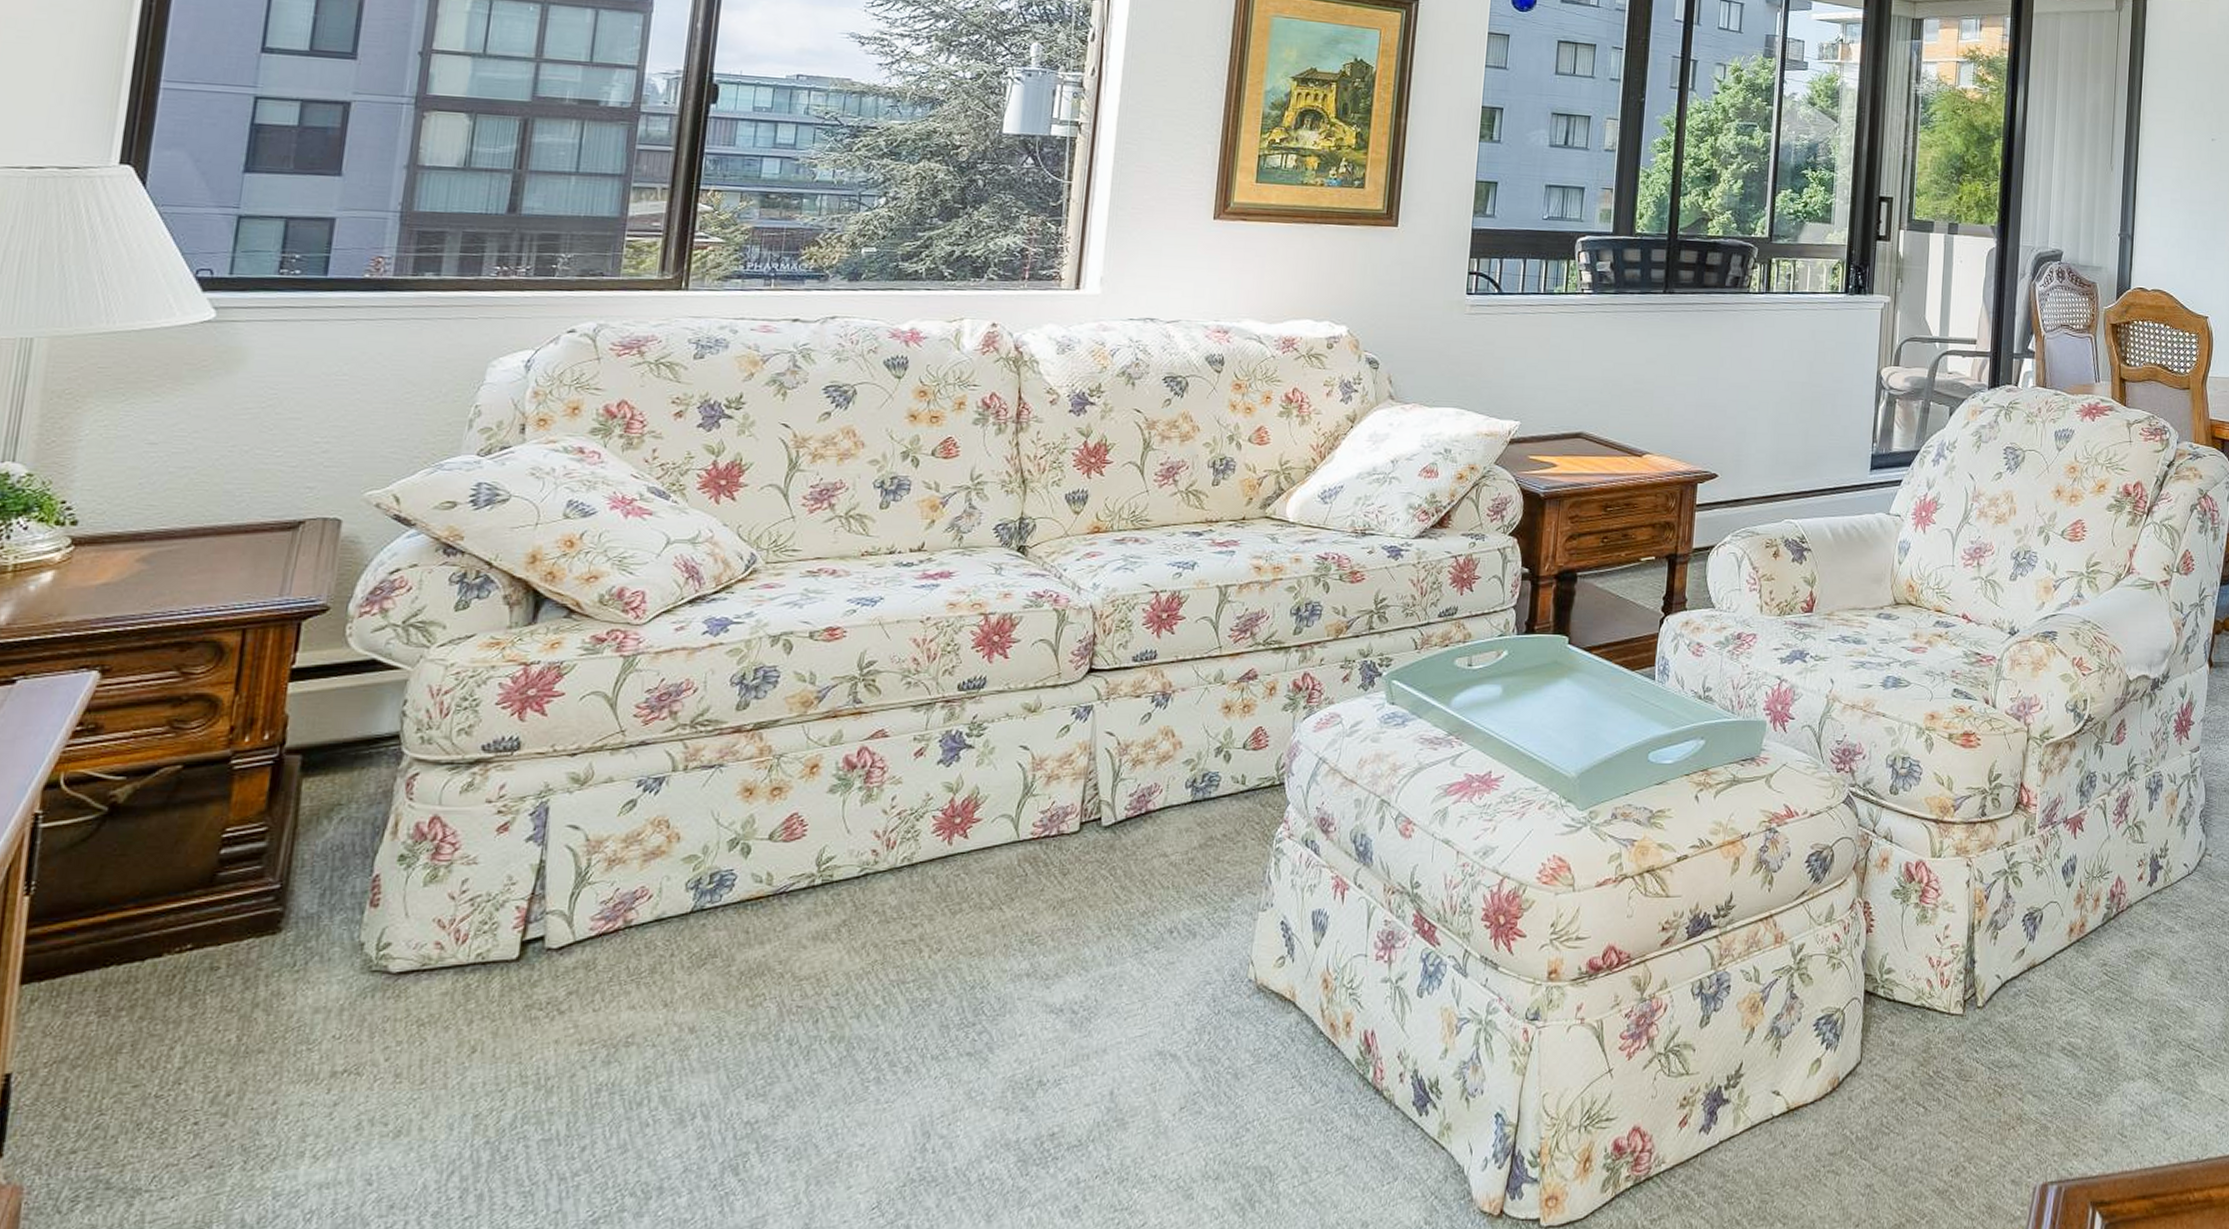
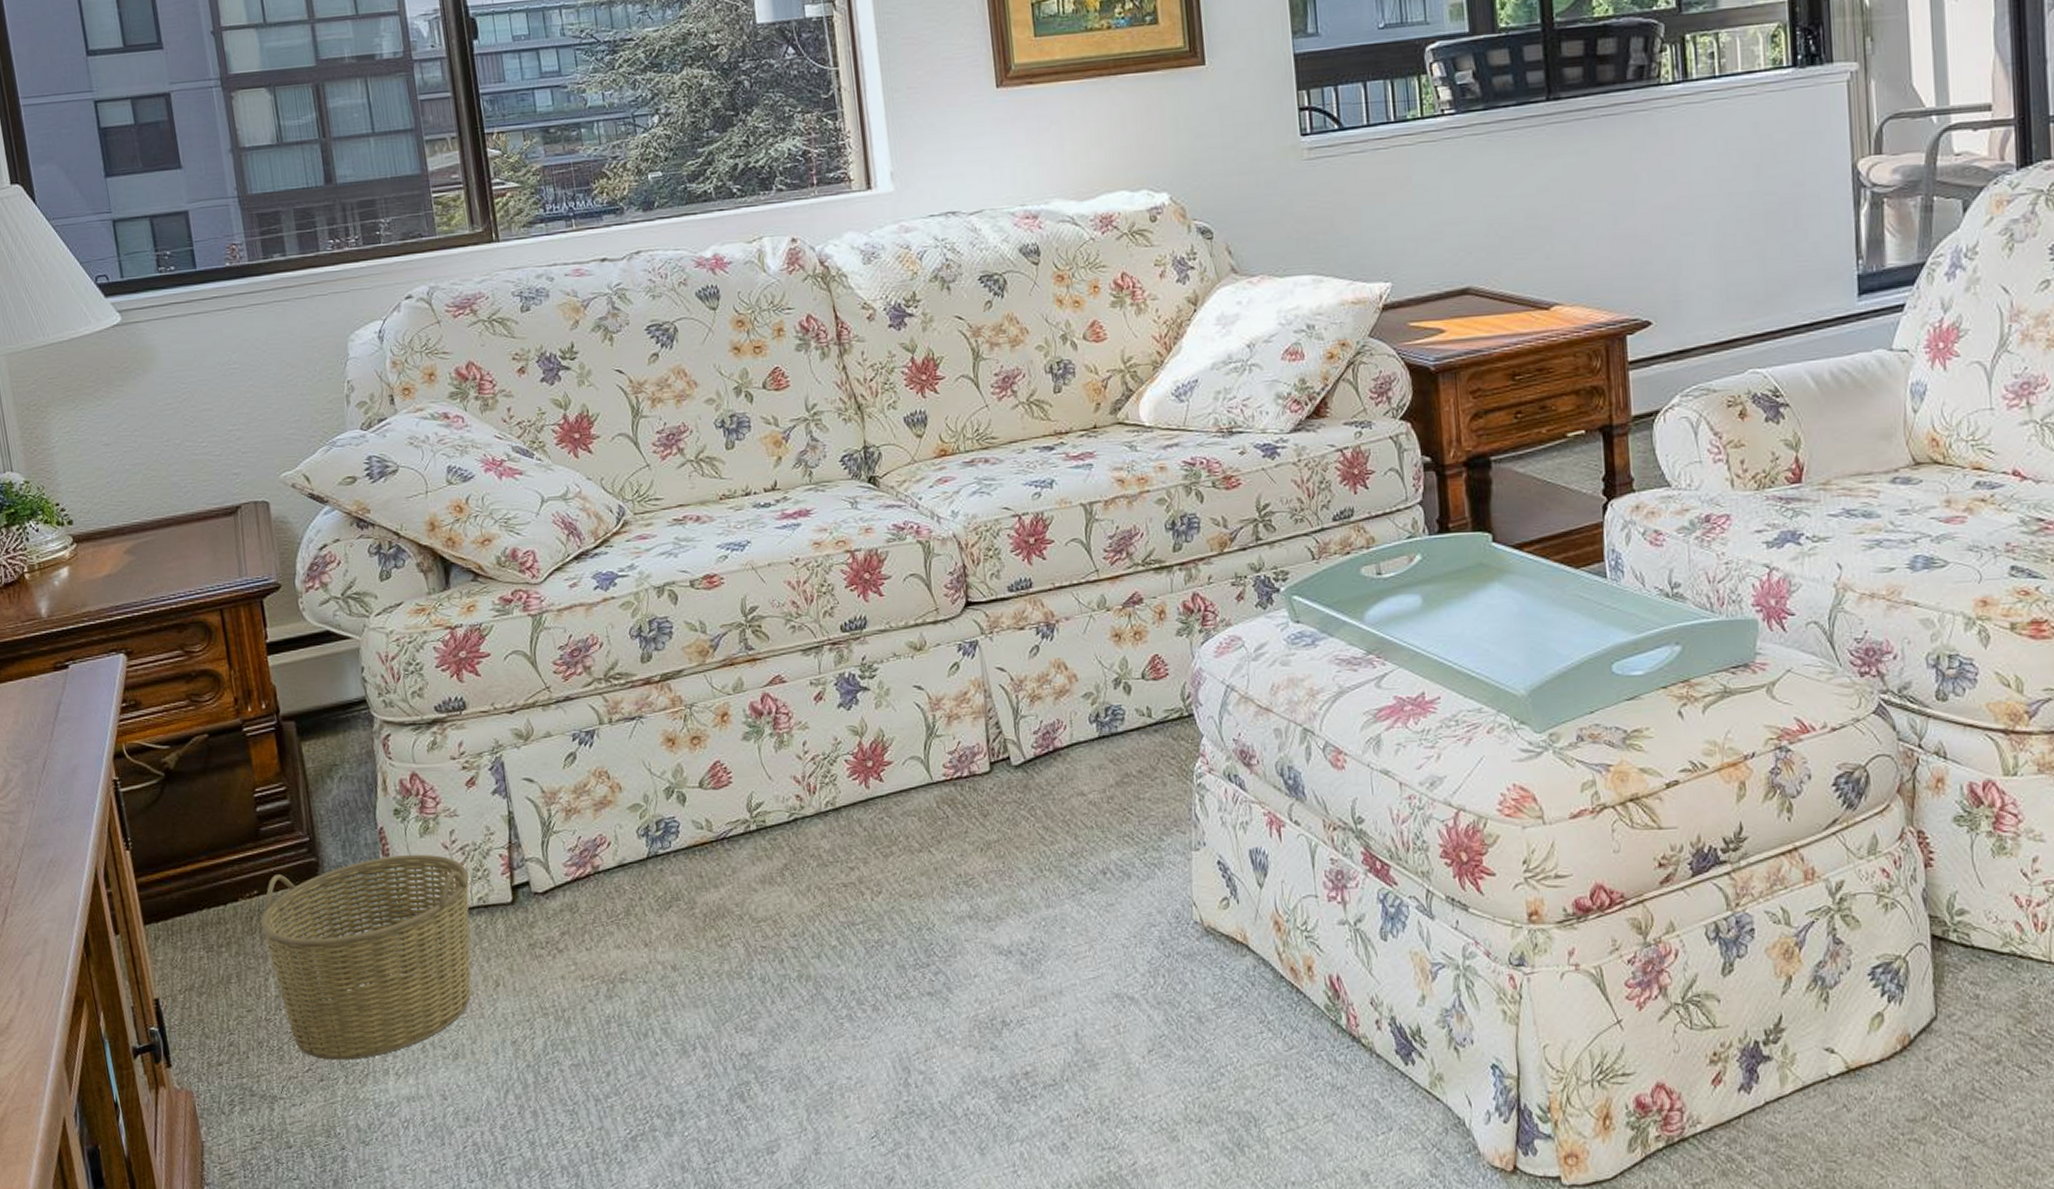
basket: none [184,905,472,1143] -> present [260,854,472,1060]

